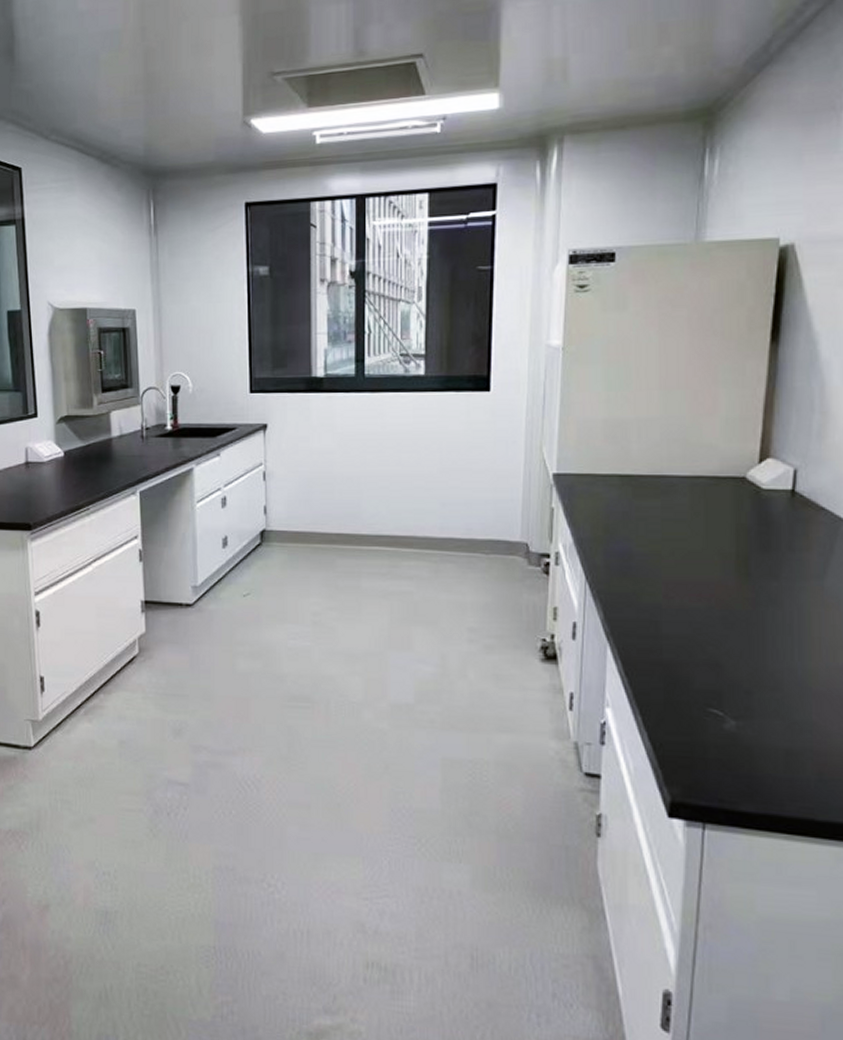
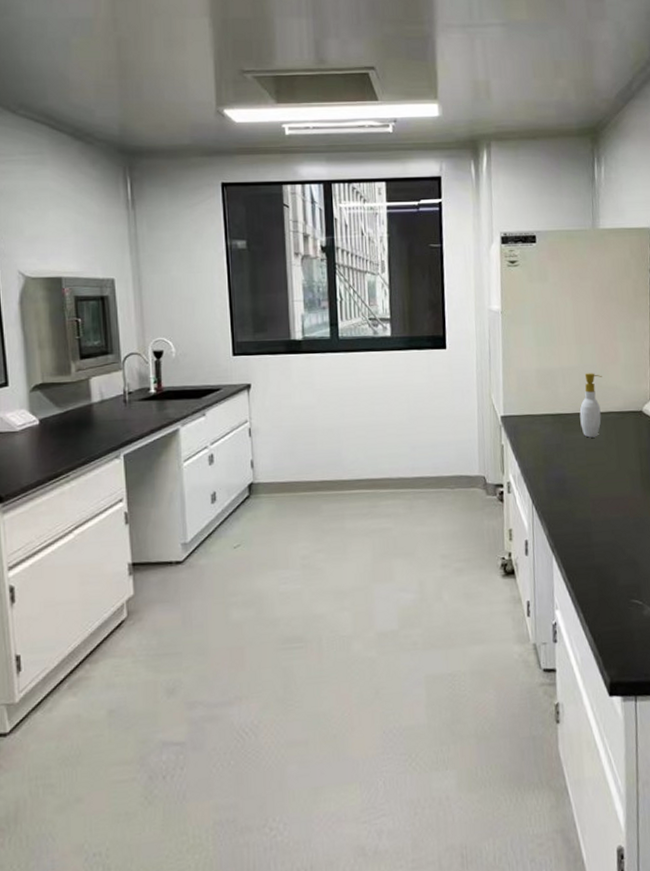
soap bottle: none [657,426,692,507] -> present [579,373,602,438]

